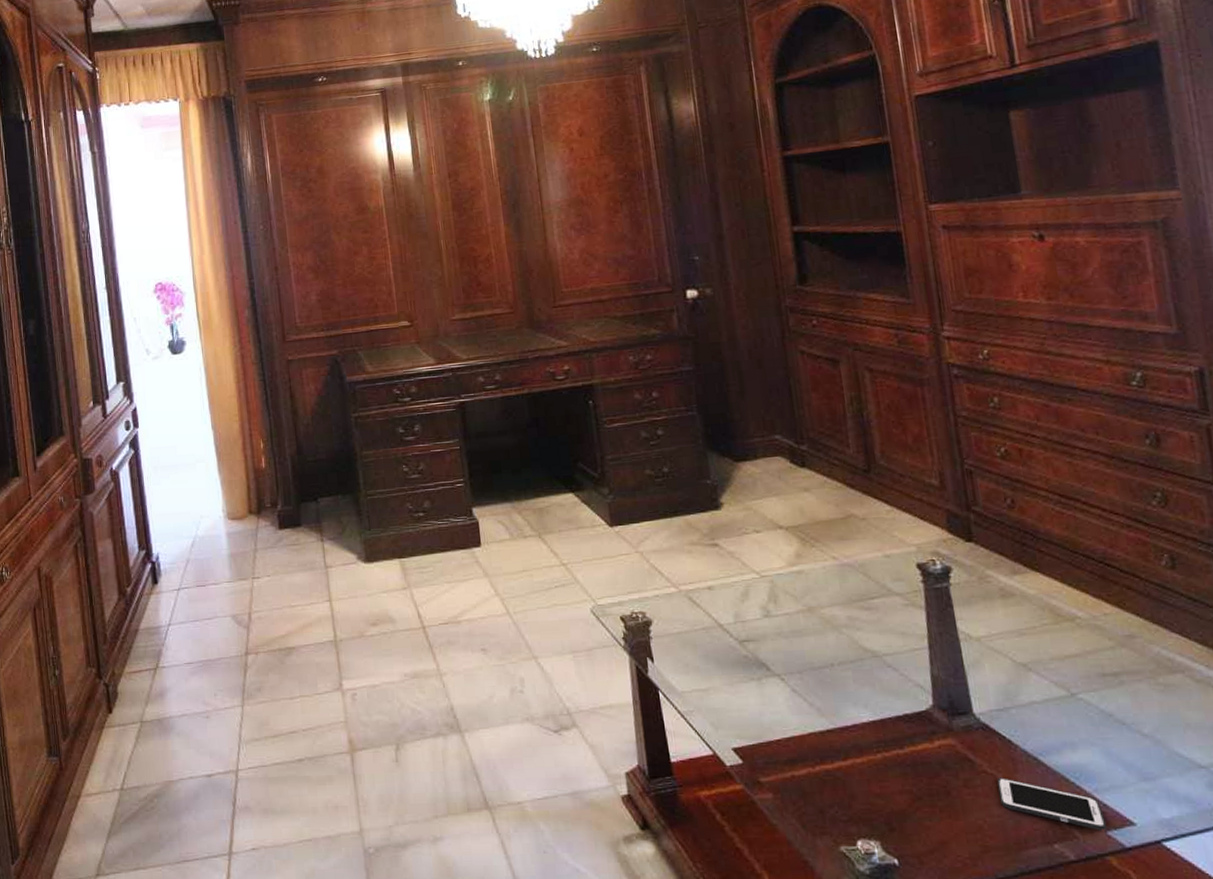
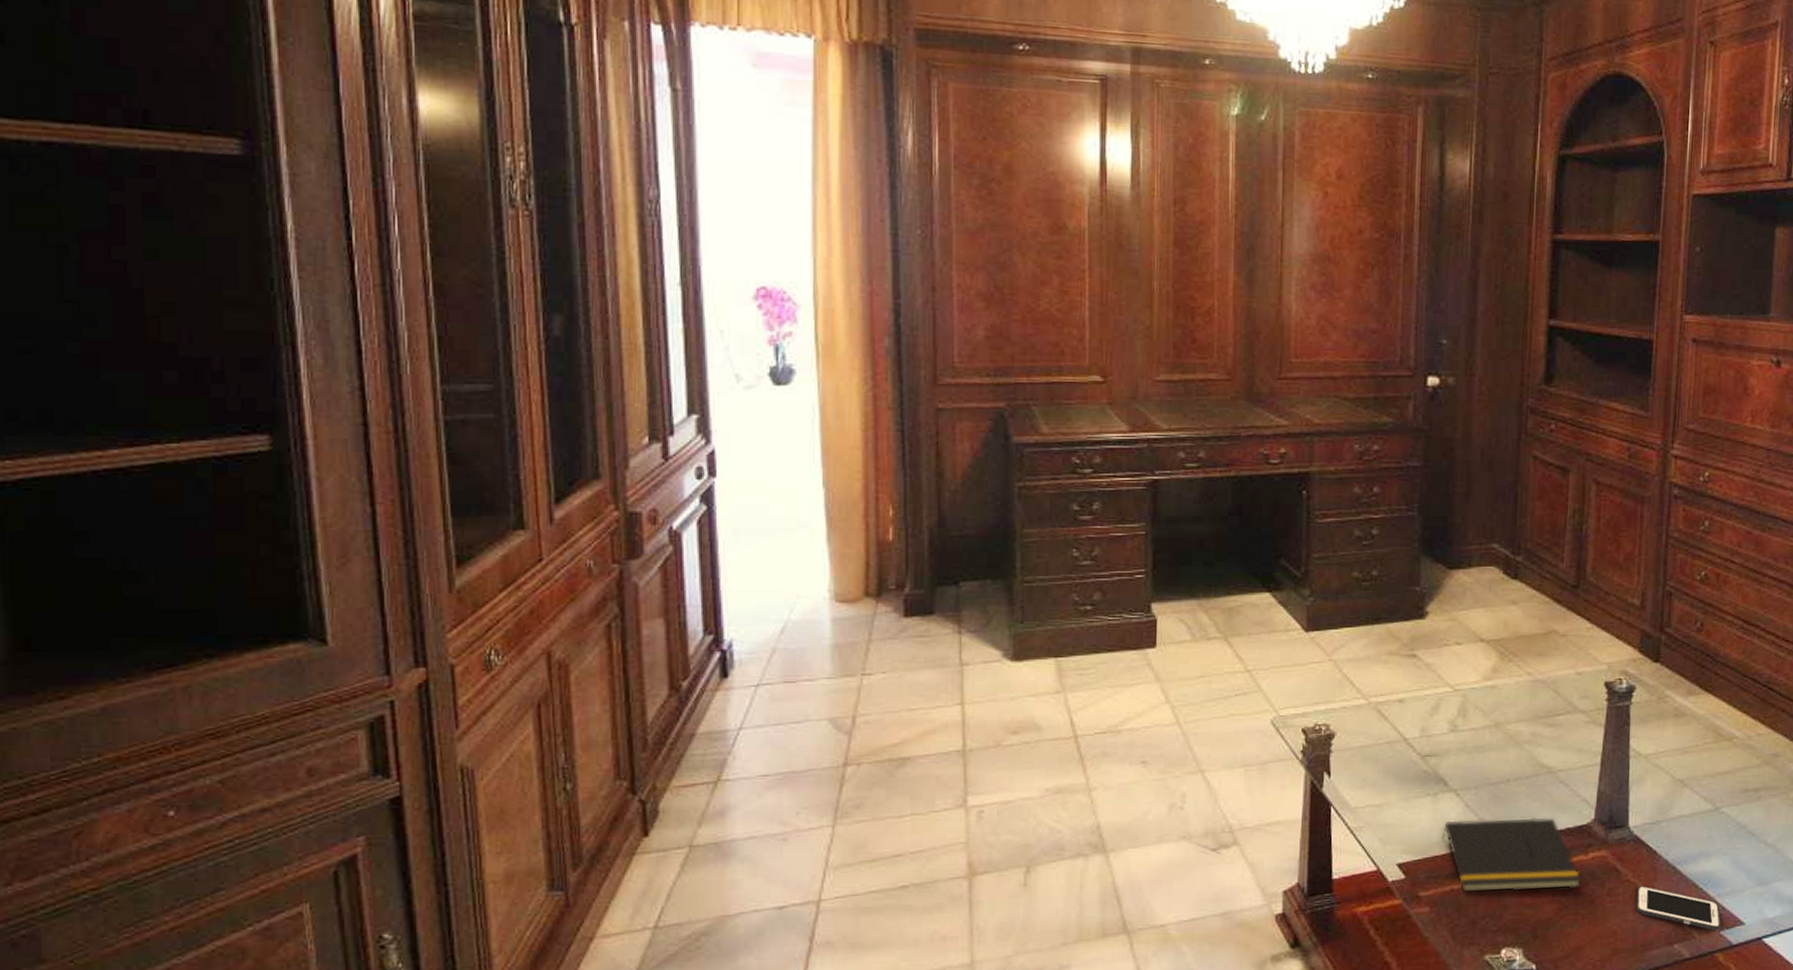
notepad: none [773,703,932,779] -> present [1442,817,1582,891]

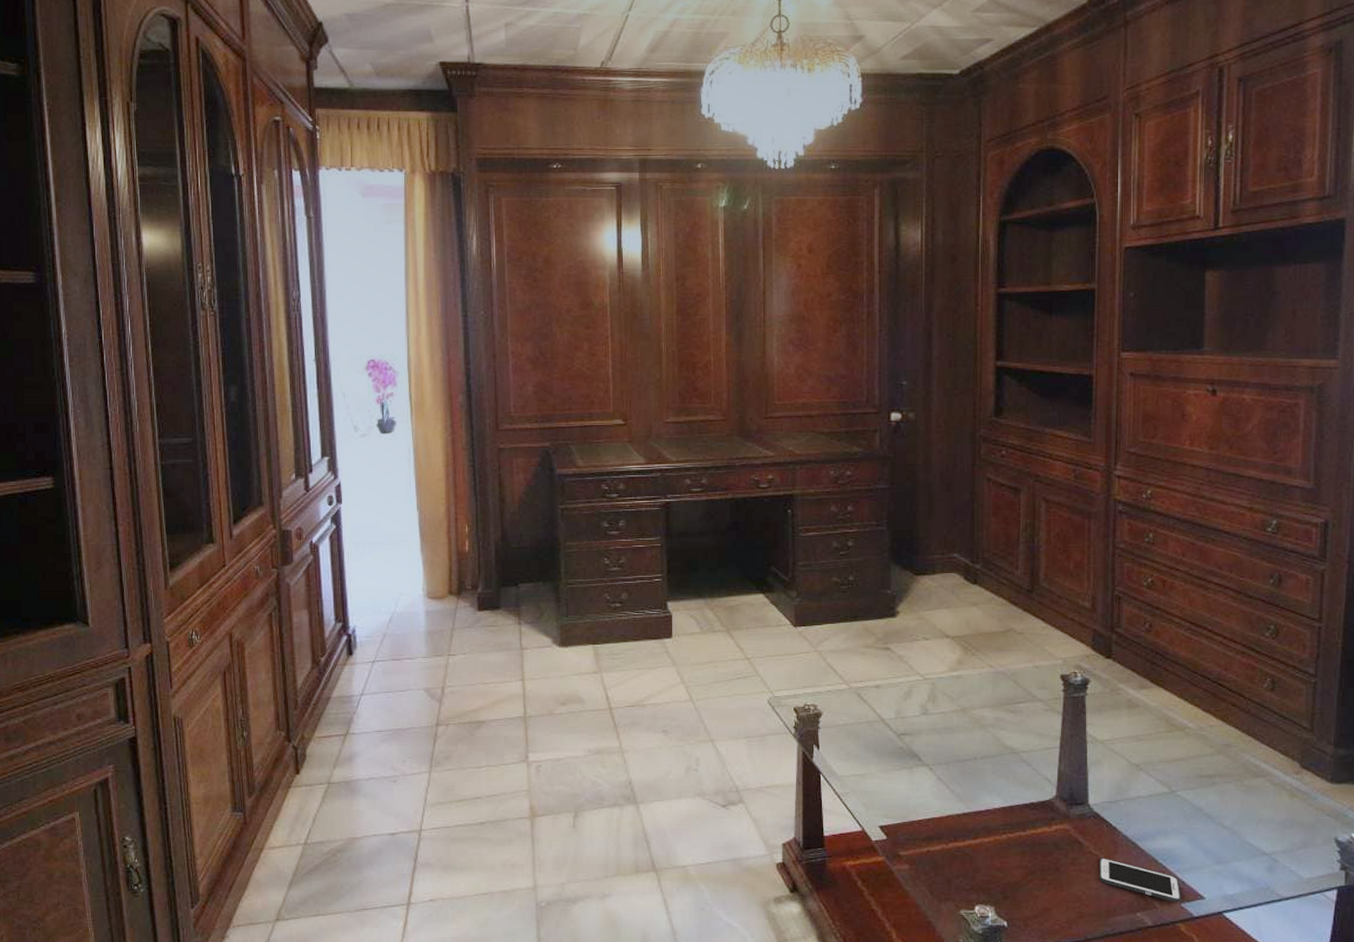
notepad: present [1442,817,1582,891] -> none [918,791,1046,856]

